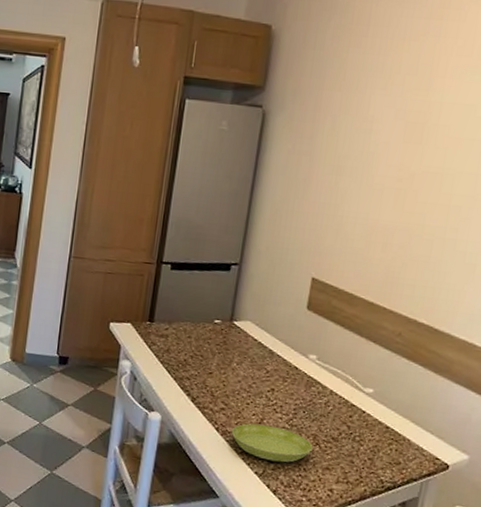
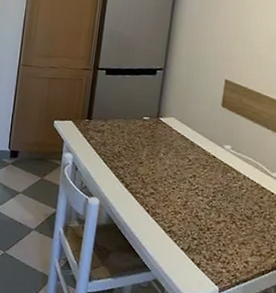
saucer: present [231,423,313,463] -> none [160,205,230,239]

